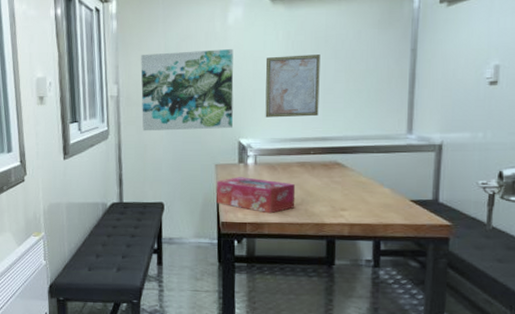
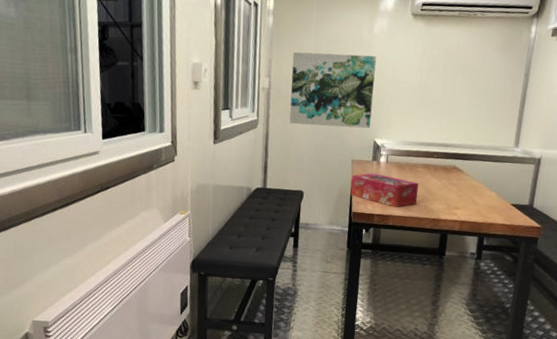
wall art: present [265,55,320,118] -> none [399,67,451,125]

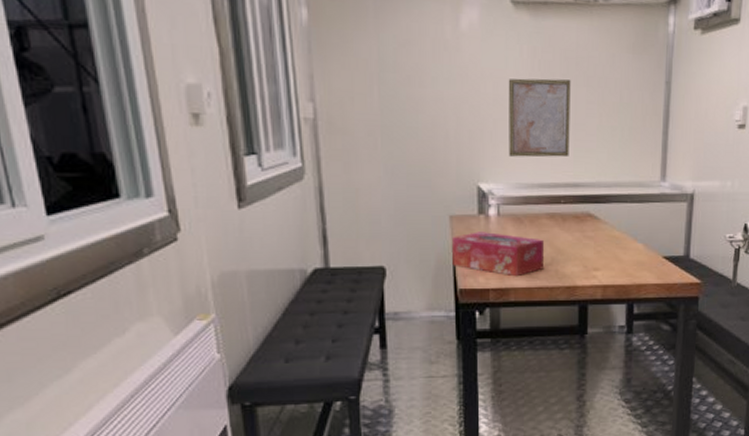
wall art: present [289,52,377,129] -> none [345,61,470,171]
wall art: none [399,67,451,125] -> present [508,78,571,158]

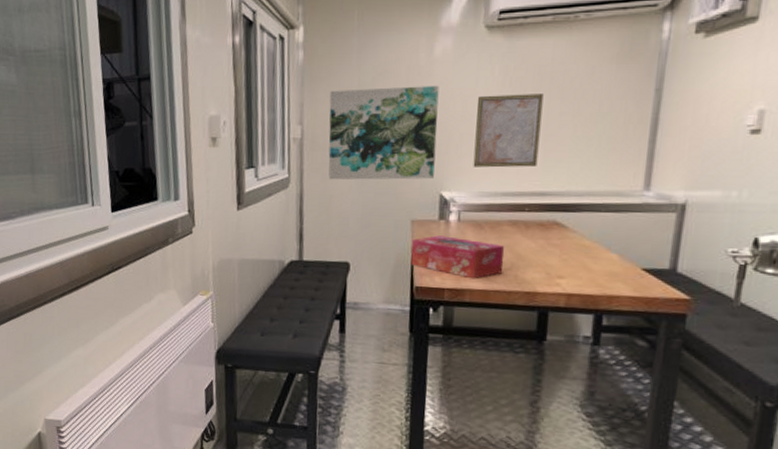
wall art: none [345,61,470,171] -> present [328,85,439,180]

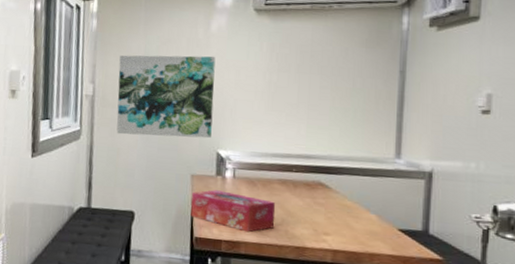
wall art: present [473,94,544,168] -> none [246,67,305,133]

